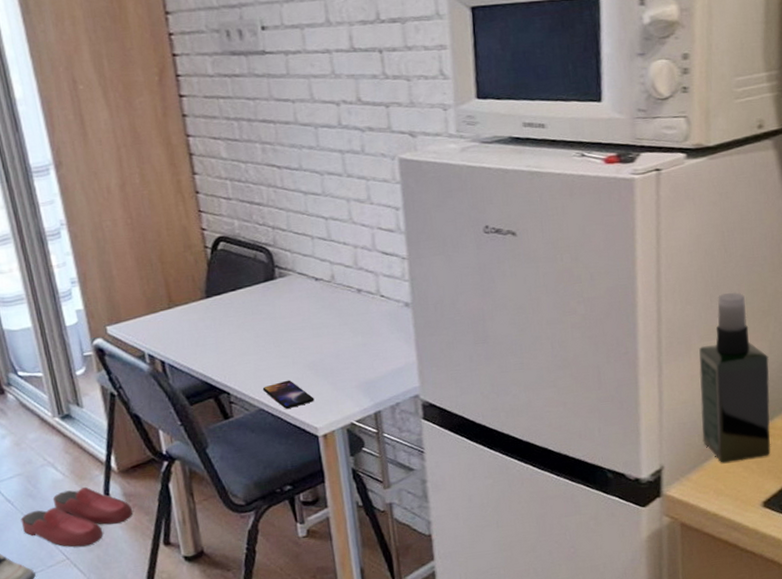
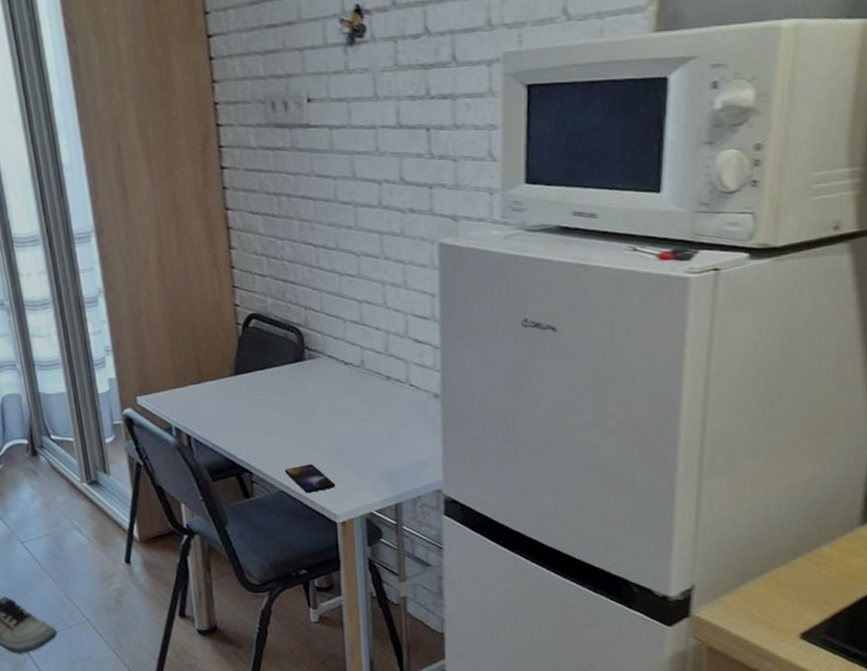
slippers: present [21,487,132,547] -> none [46,553,151,610]
spray bottle: present [699,292,771,463] -> none [740,408,822,588]

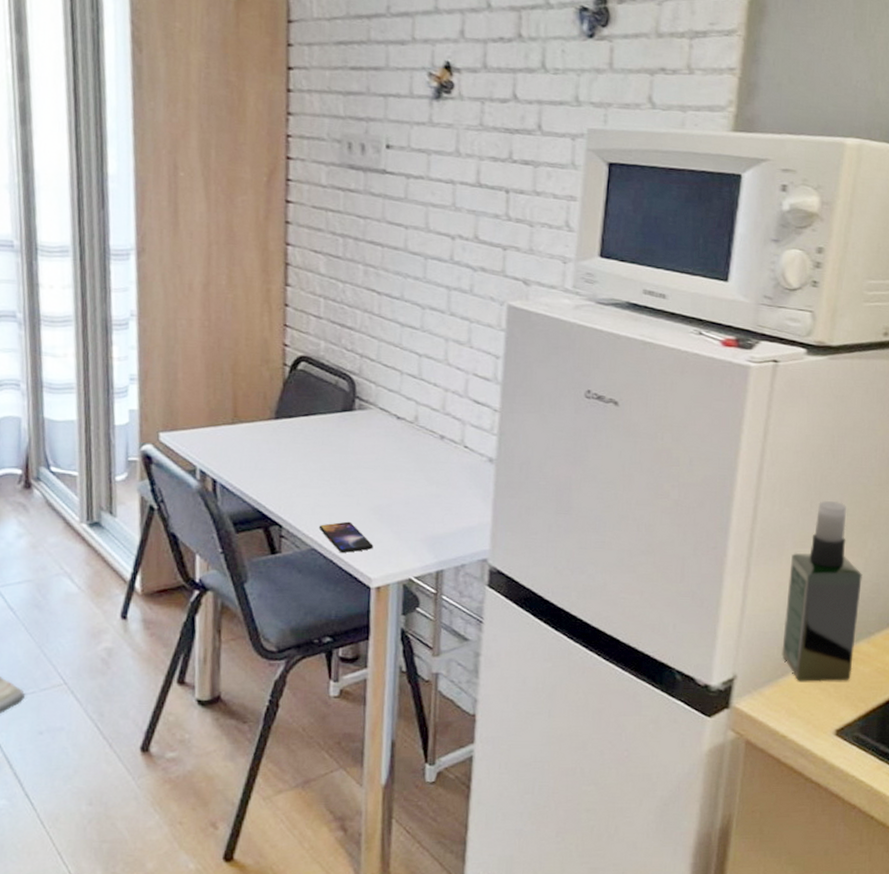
spray bottle: none [740,408,822,588] -> present [781,501,862,682]

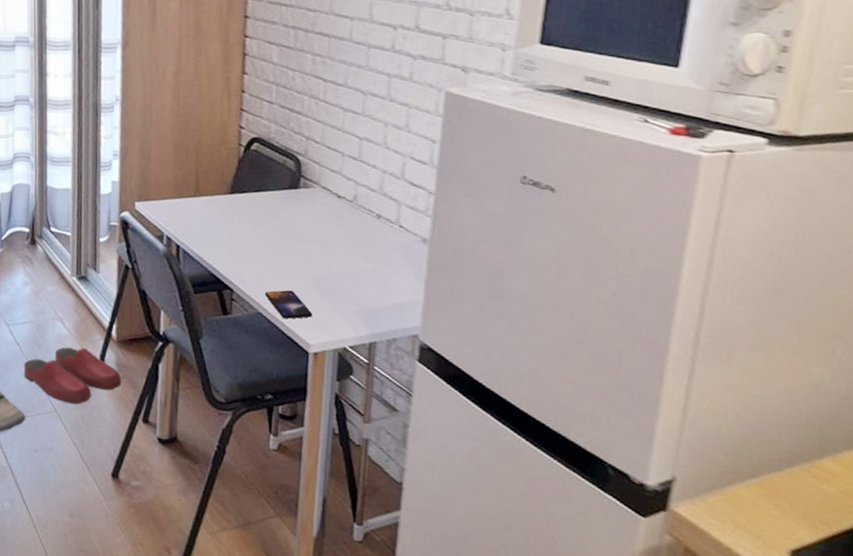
slippers: none [20,606,149,672] -> present [23,347,121,404]
spray bottle: present [781,501,862,682] -> none [728,302,829,499]

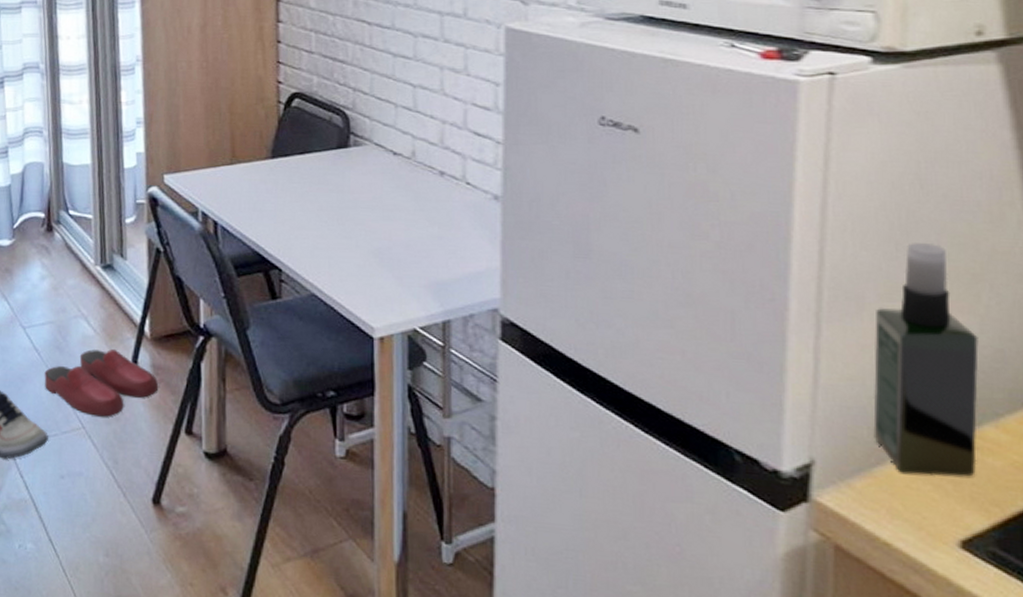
smartphone: present [264,290,313,319] -> none [318,265,375,300]
spray bottle: none [728,302,829,499] -> present [873,243,979,476]

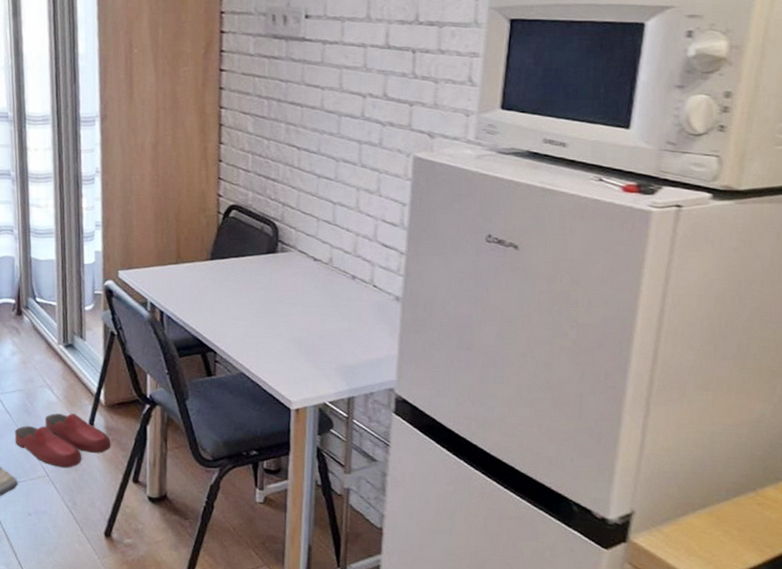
spray bottle: present [873,243,979,476] -> none [681,345,770,525]

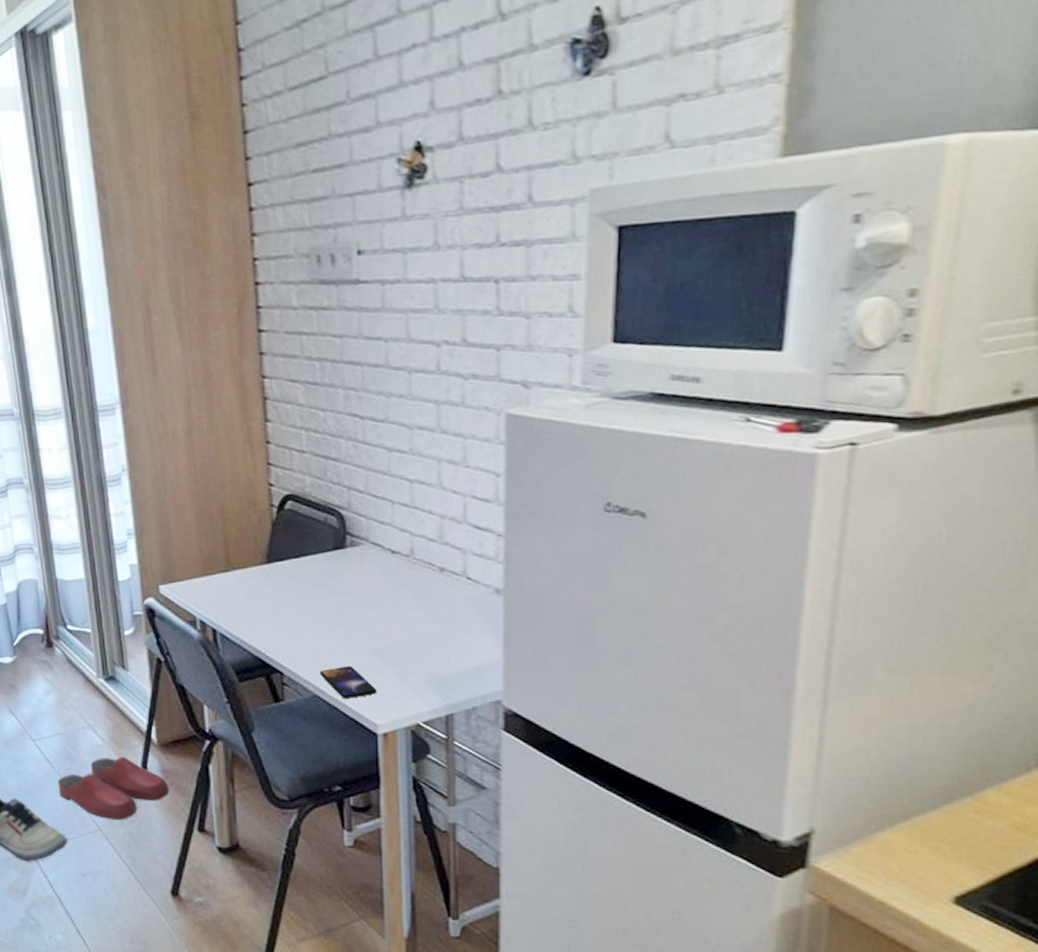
smartphone: none [247,350,293,378] -> present [319,665,377,699]

